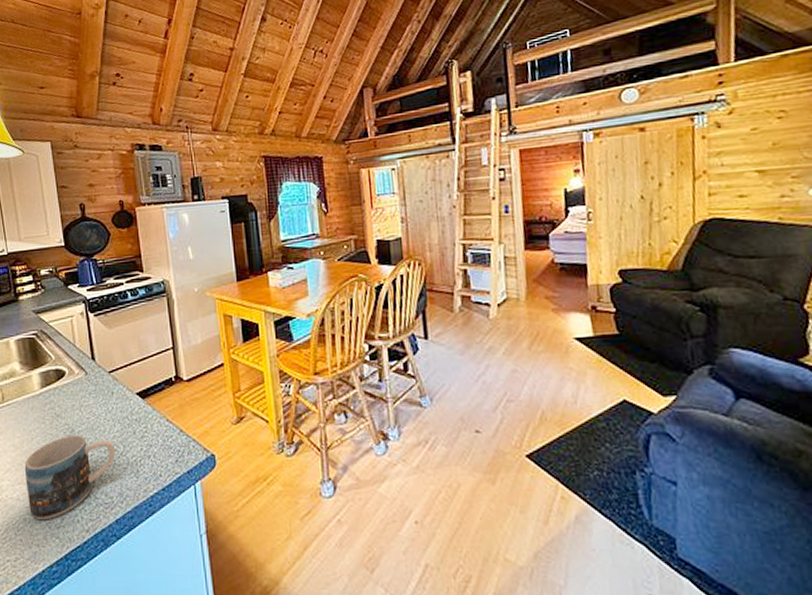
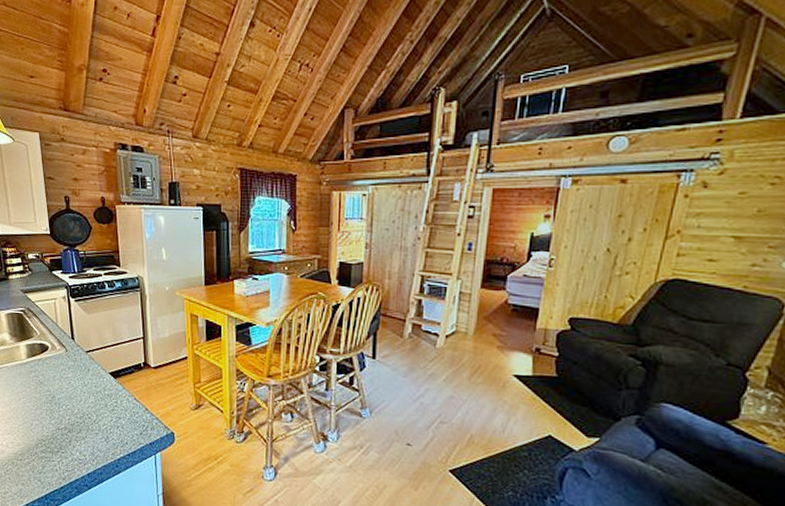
mug: present [24,434,114,521] -> none [12,400,89,466]

